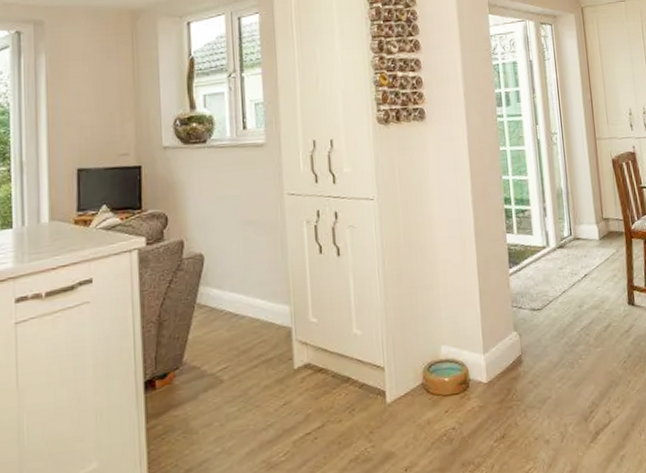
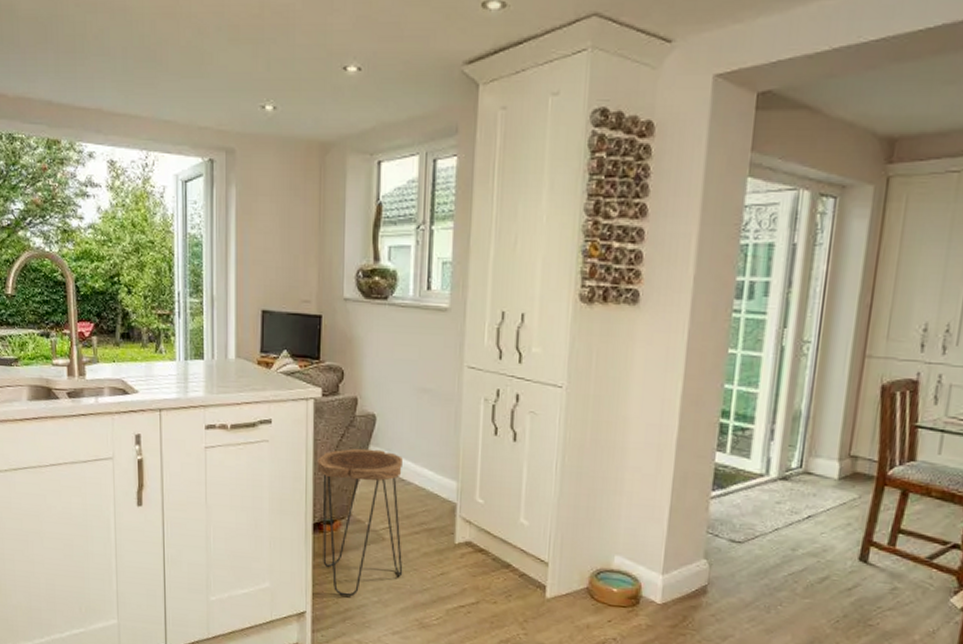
side table: none [145,288,245,456] -> present [317,448,403,597]

